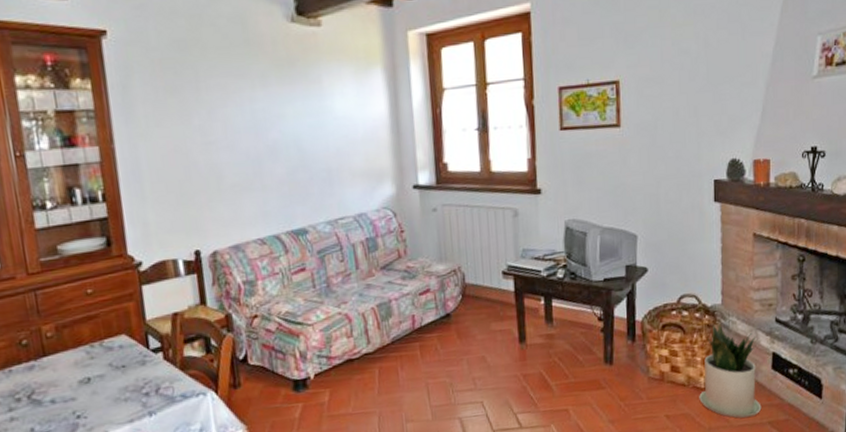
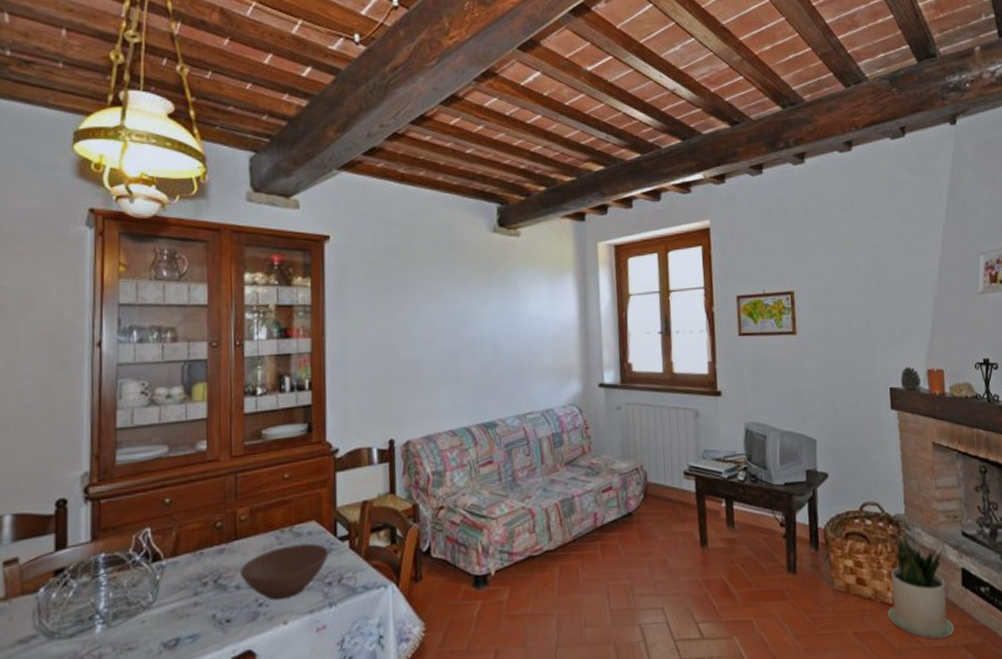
bowl: none [52,356,144,412] -> present [239,543,329,601]

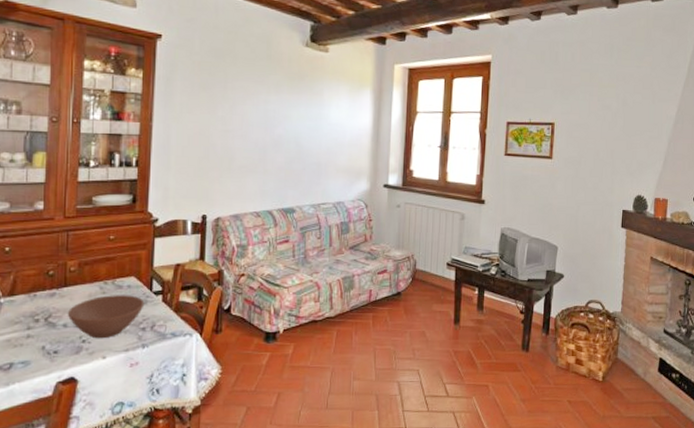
planter: present [887,535,955,640] -> none [597,328,648,411]

